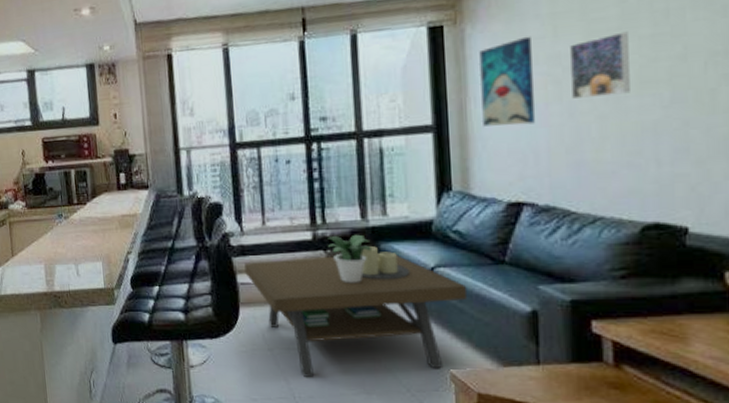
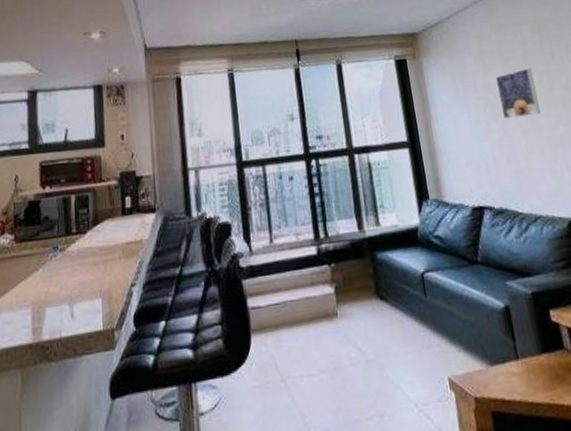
coffee table: present [244,246,468,377] -> none [254,256,454,407]
potted plant: present [328,234,371,283] -> none [331,245,370,297]
wall art: present [478,36,535,127] -> none [435,69,482,142]

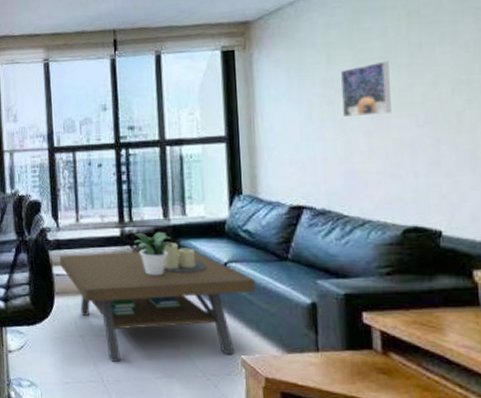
coffee table: none [254,256,454,407] -> present [60,243,256,362]
potted plant: none [331,245,370,297] -> present [134,232,172,276]

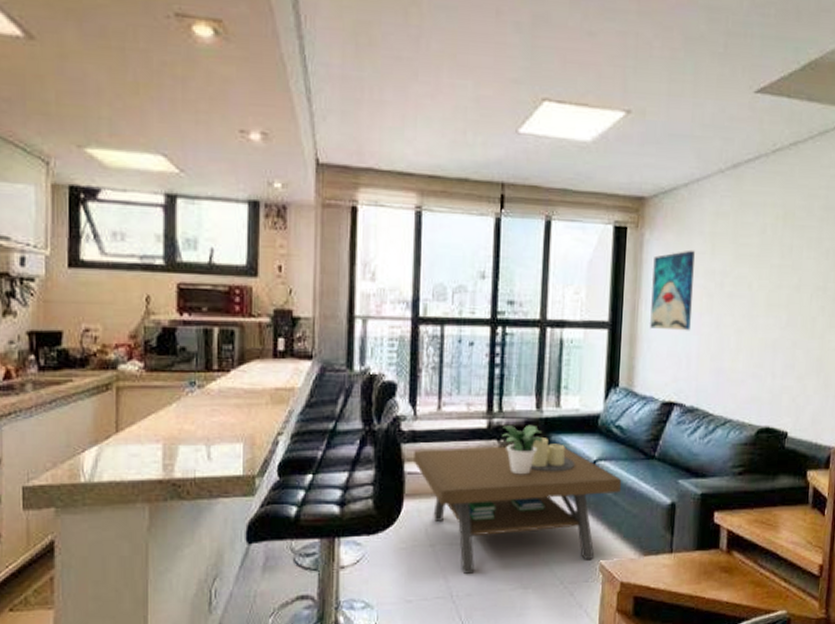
wall art: none [264,61,312,139] -> present [649,250,695,331]
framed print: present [340,61,391,117] -> none [720,259,764,313]

